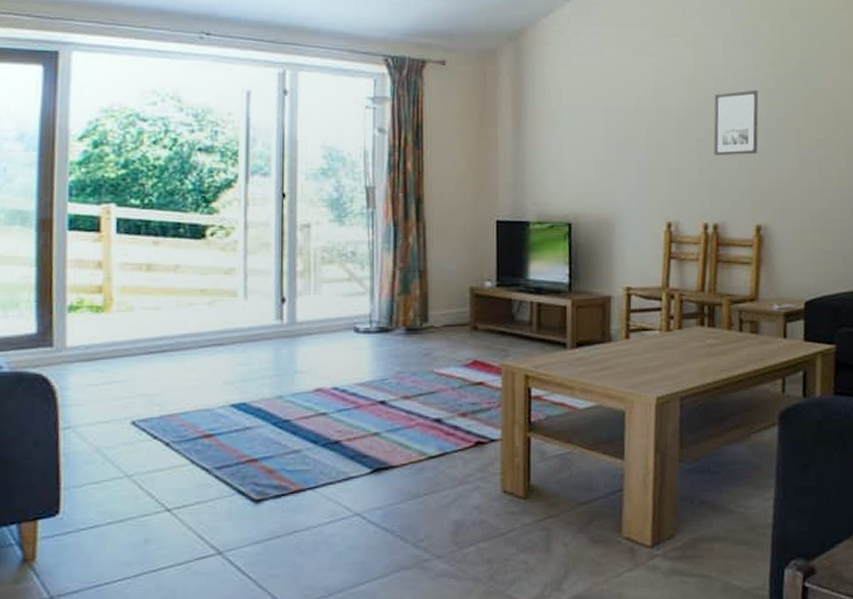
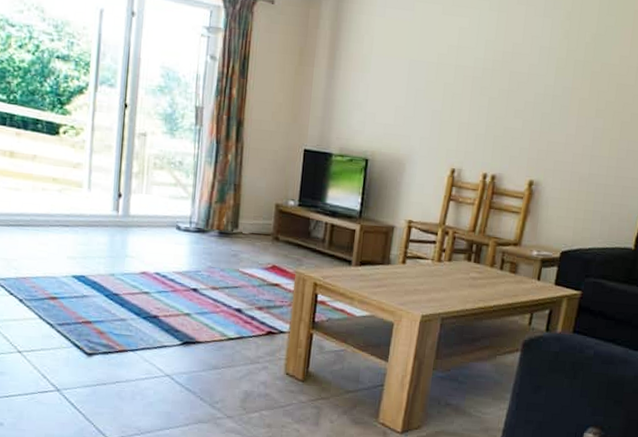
wall art: present [713,89,759,156] -> none [502,57,551,117]

